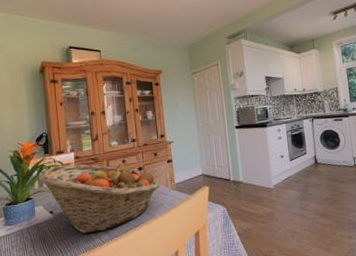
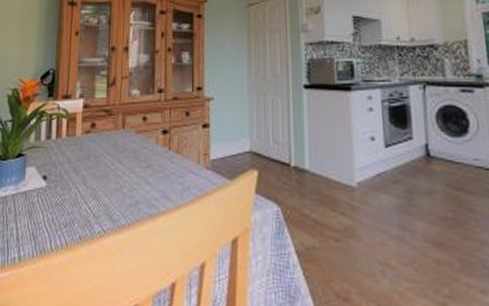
fruit basket: present [38,163,160,234] -> none [35,114,188,216]

